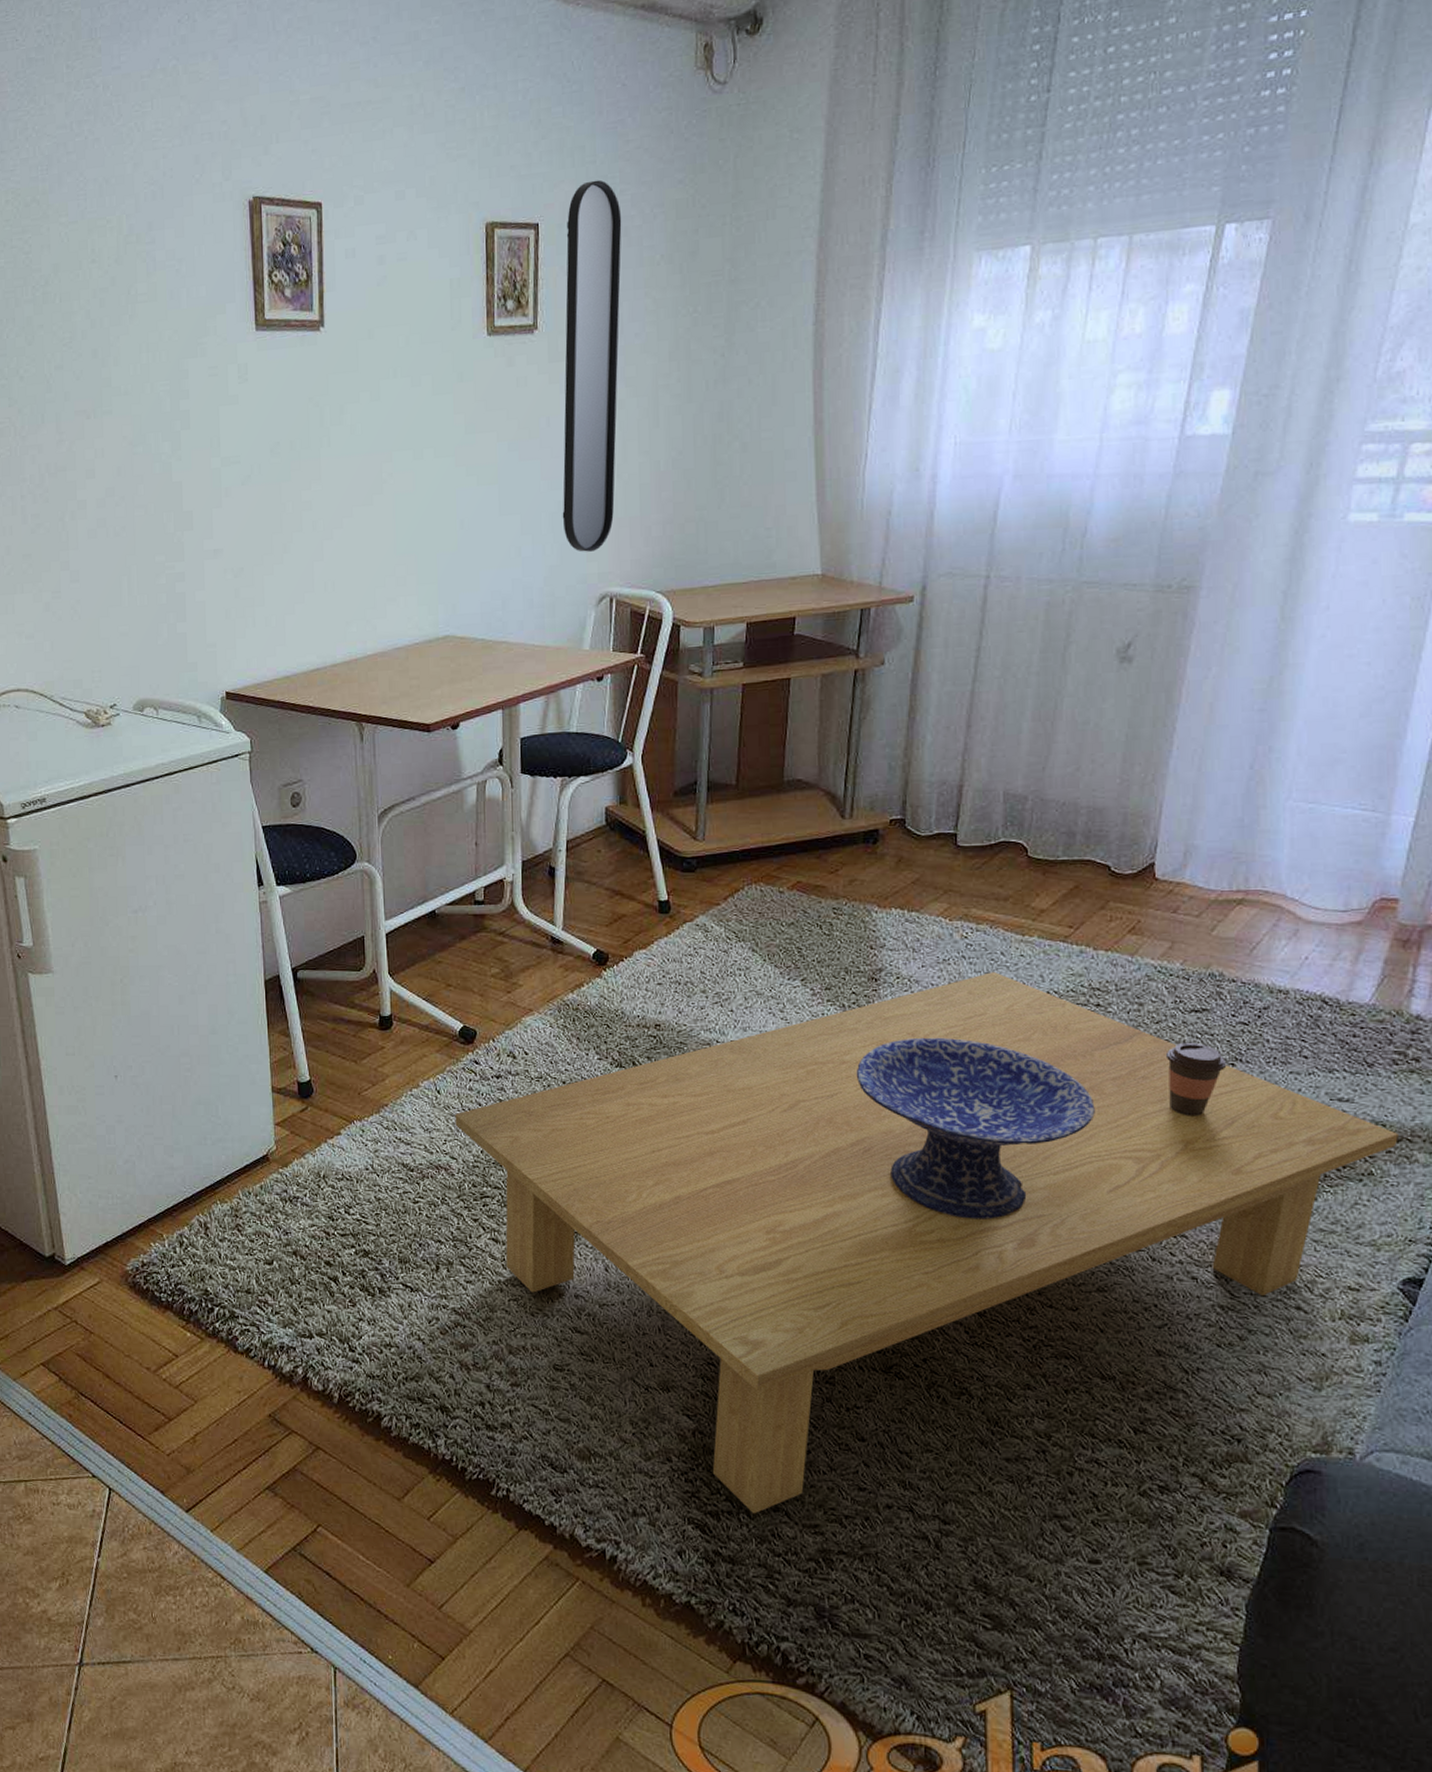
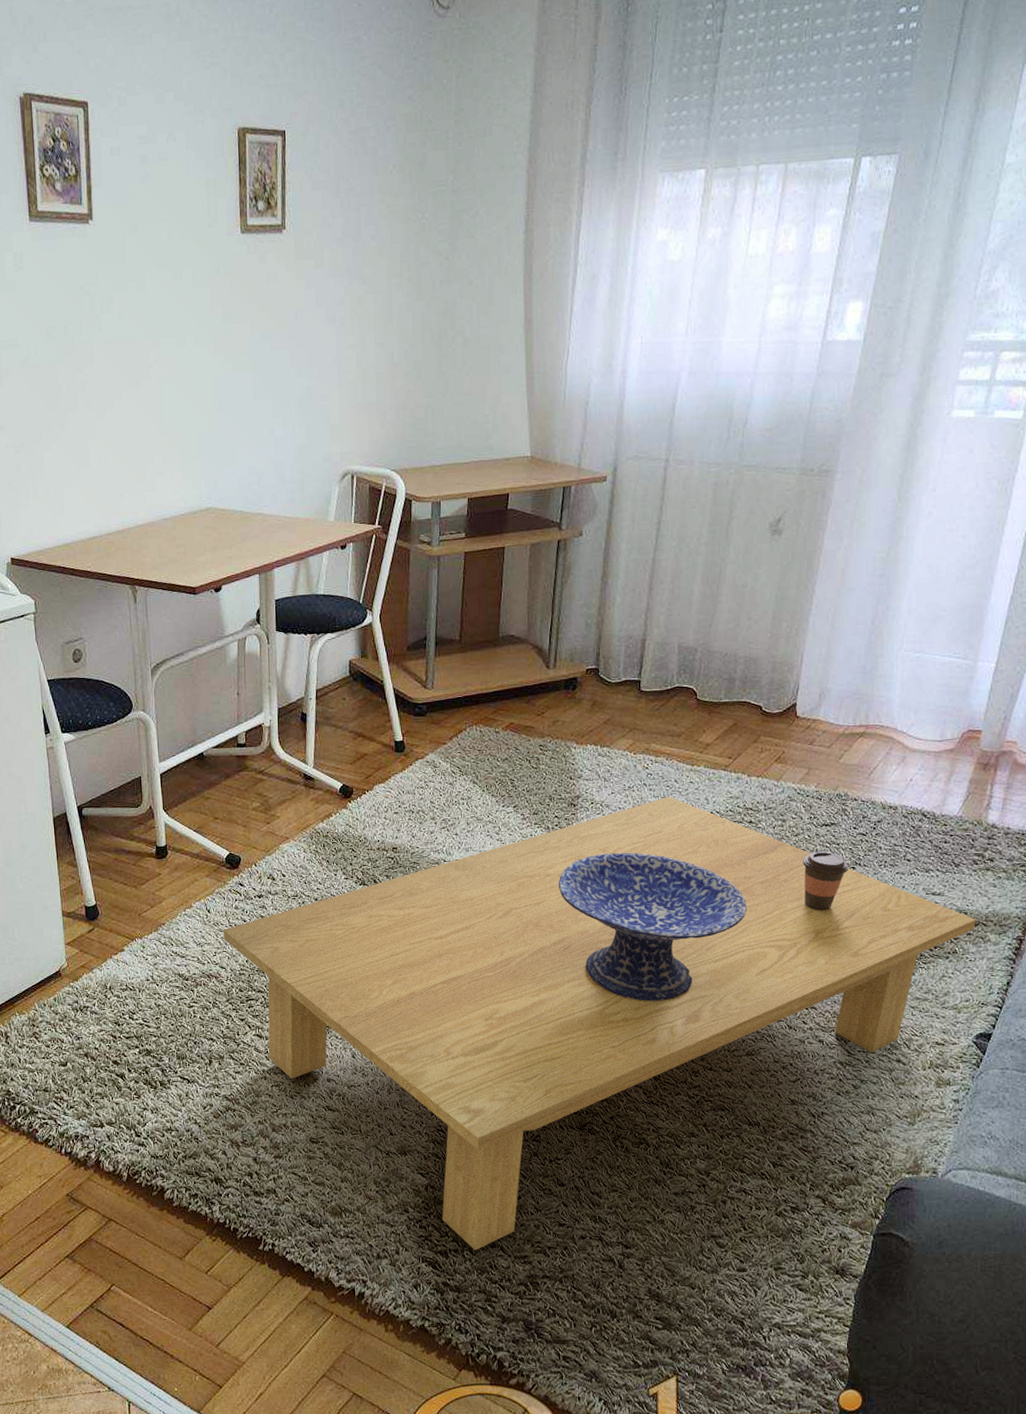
home mirror: present [562,180,622,552] -> none [309,92,359,434]

